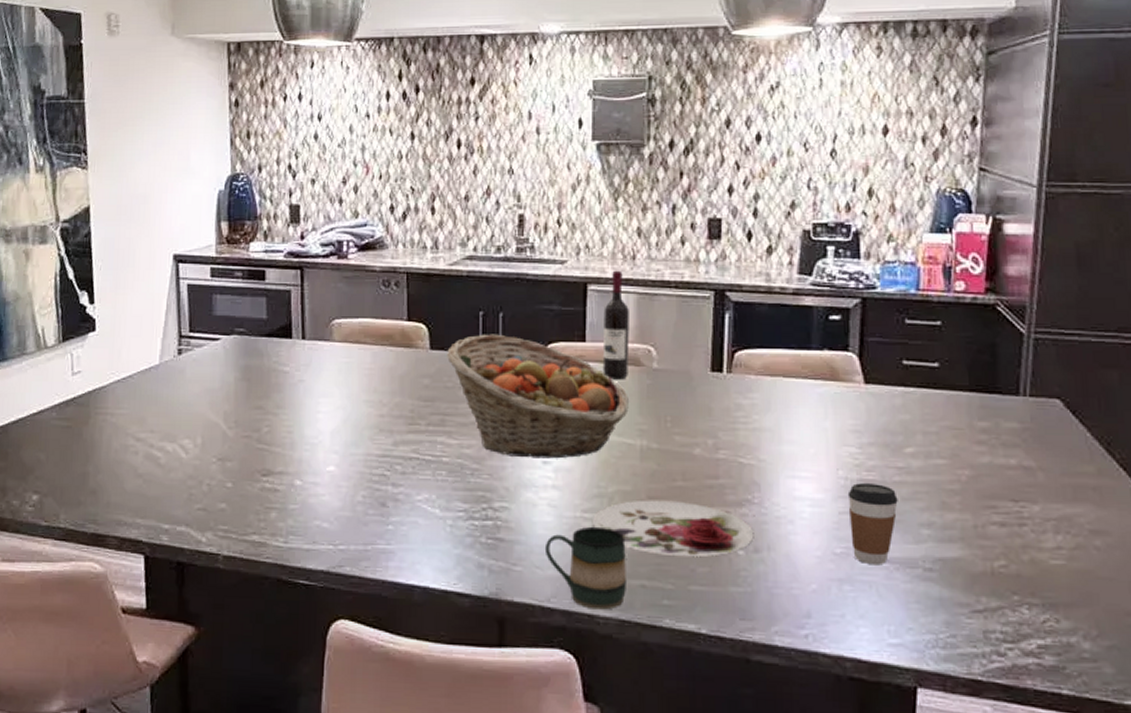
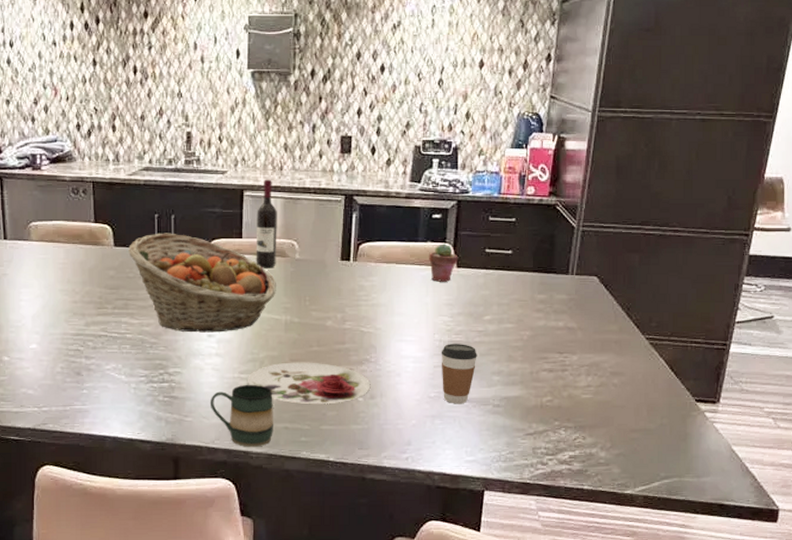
potted succulent: none [826,352,866,402] -> present [429,244,459,282]

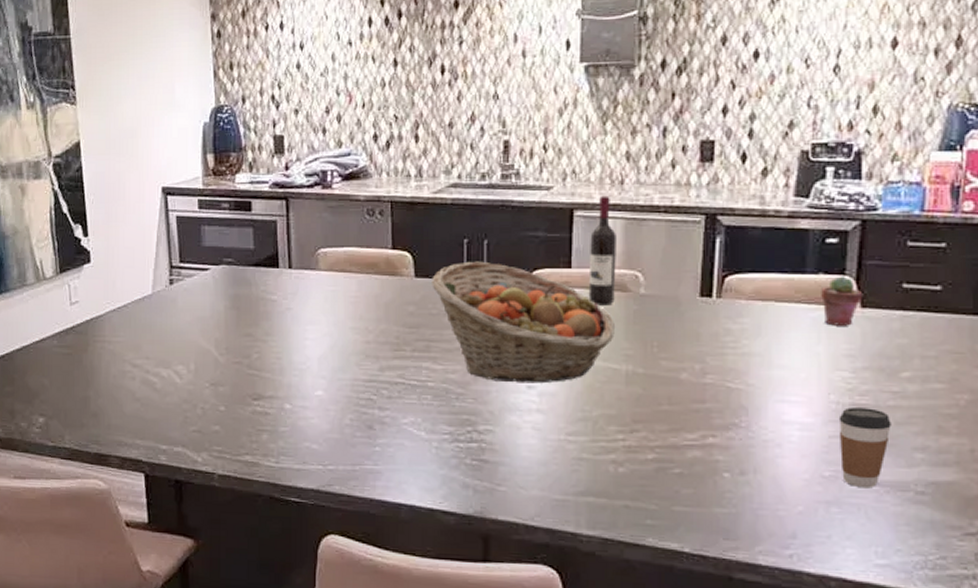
mug: present [210,384,274,447] -> none [528,449,611,529]
plate: present [247,362,371,404] -> none [576,423,740,478]

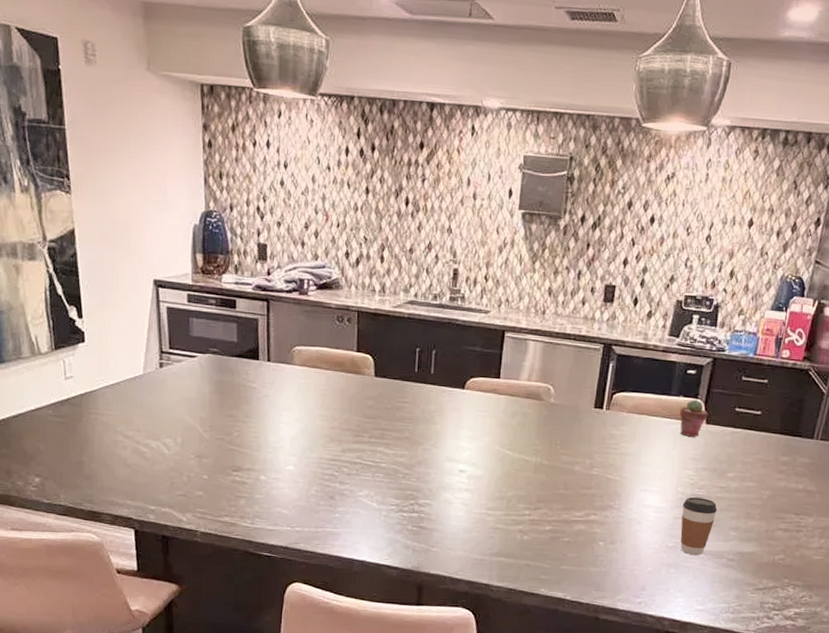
fruit basket: present [432,261,615,384] -> none [388,367,530,469]
wine bottle: present [588,195,616,306] -> none [511,322,536,411]

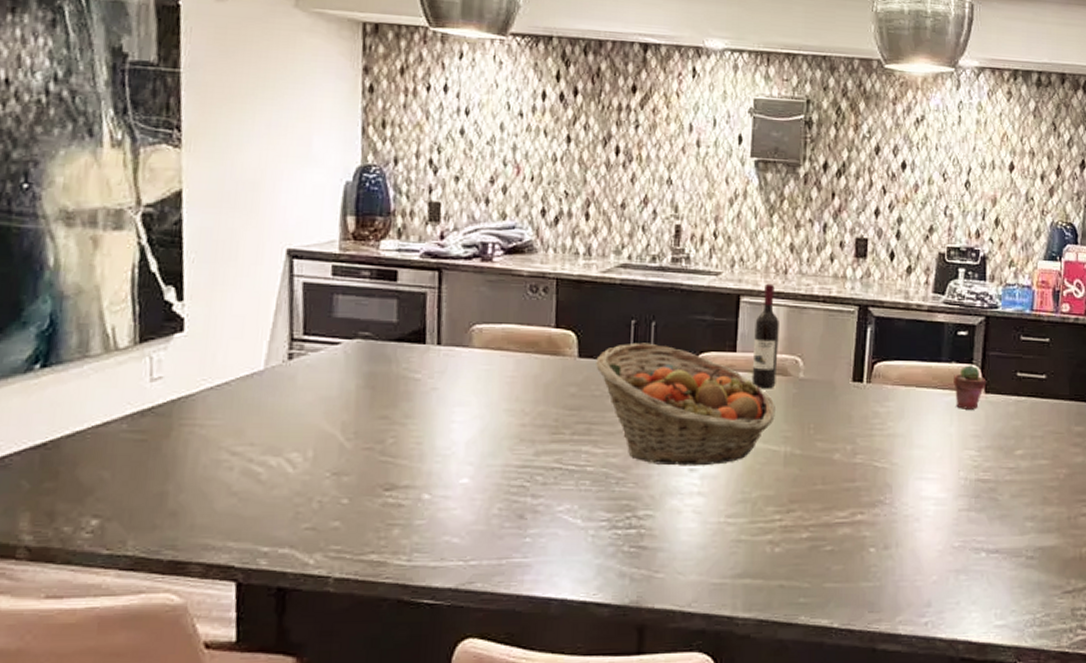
fruit basket: none [388,367,530,469] -> present [596,342,775,466]
wine bottle: none [511,322,536,411] -> present [751,283,779,389]
coffee cup: present [680,497,717,556] -> none [966,483,1008,556]

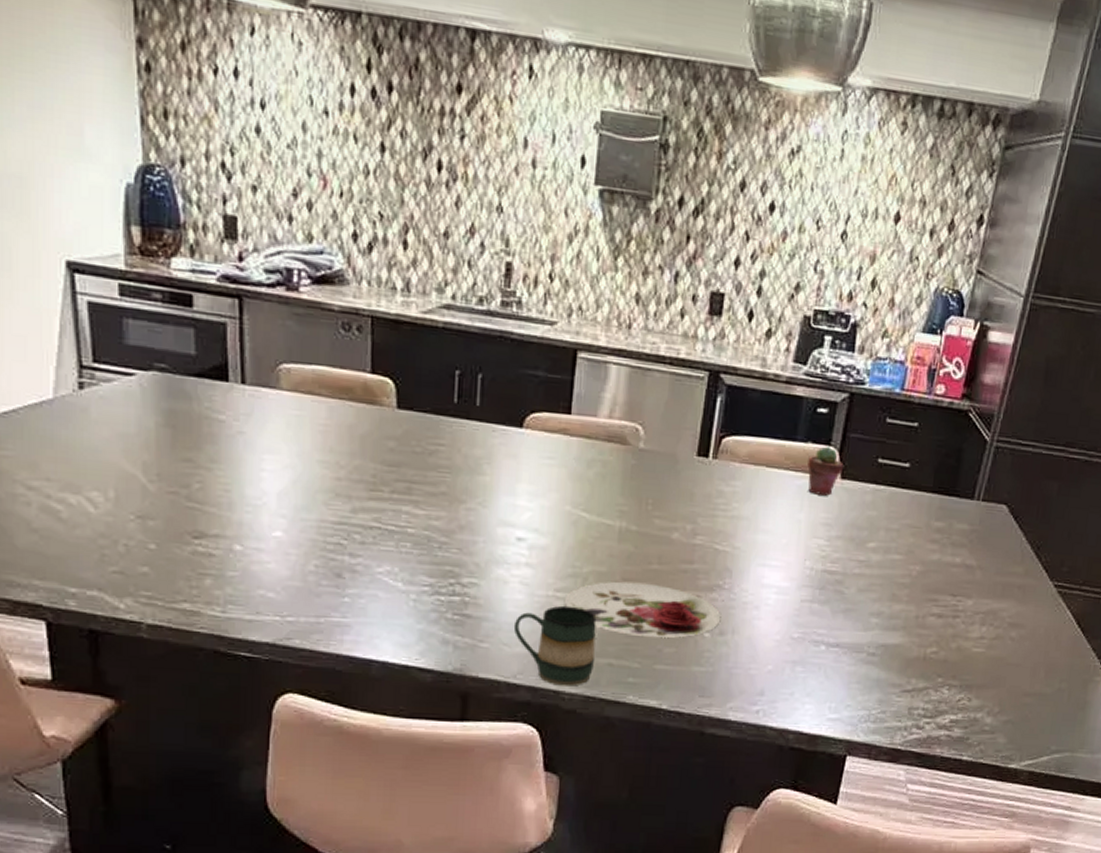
fruit basket: present [596,342,775,466] -> none [416,396,612,536]
mug: none [687,531,767,611] -> present [513,605,597,686]
plate: none [735,503,885,555] -> present [564,581,721,638]
wine bottle: present [751,283,779,389] -> none [586,338,620,458]

